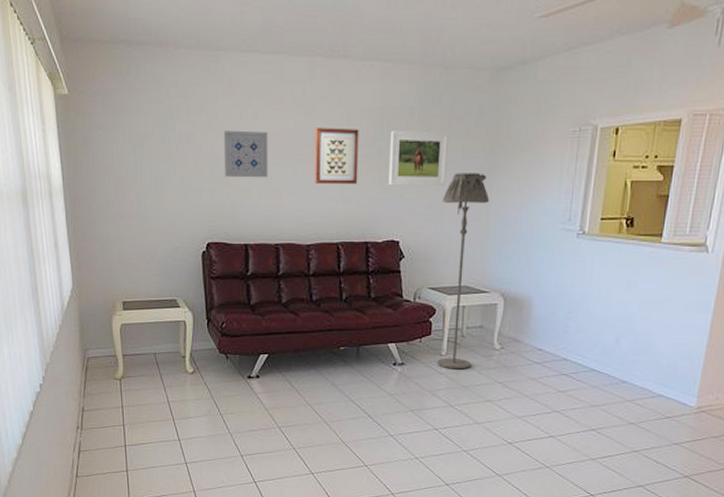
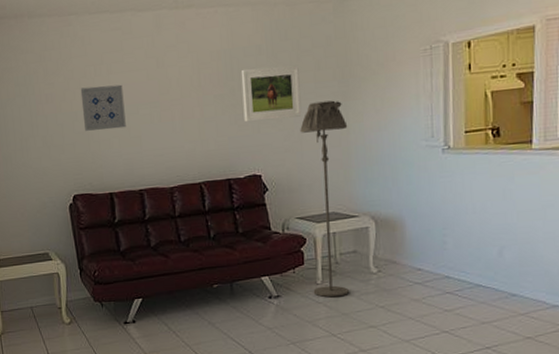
wall art: present [314,128,359,185] -> none [167,72,214,129]

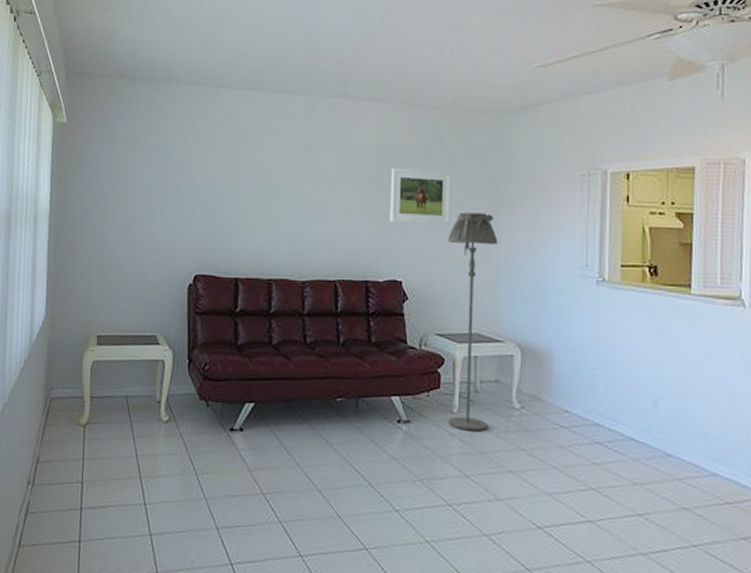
wall art: present [80,84,126,131] -> none [218,162,265,210]

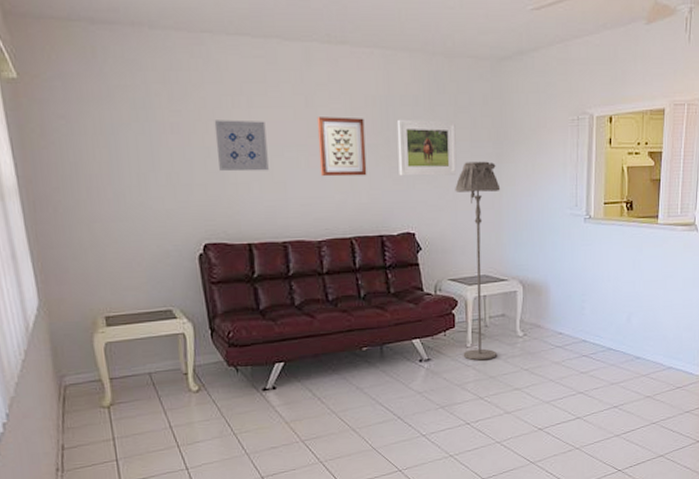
wall art: none [218,162,265,210] -> present [214,120,269,172]
wall art: none [311,163,359,220] -> present [316,117,367,177]

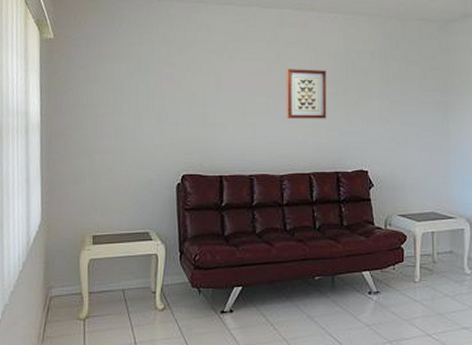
wall art: present [214,120,269,172] -> none [200,71,243,114]
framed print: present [397,119,457,176] -> none [355,71,408,120]
floor lamp: present [455,161,501,361] -> none [405,108,448,296]

